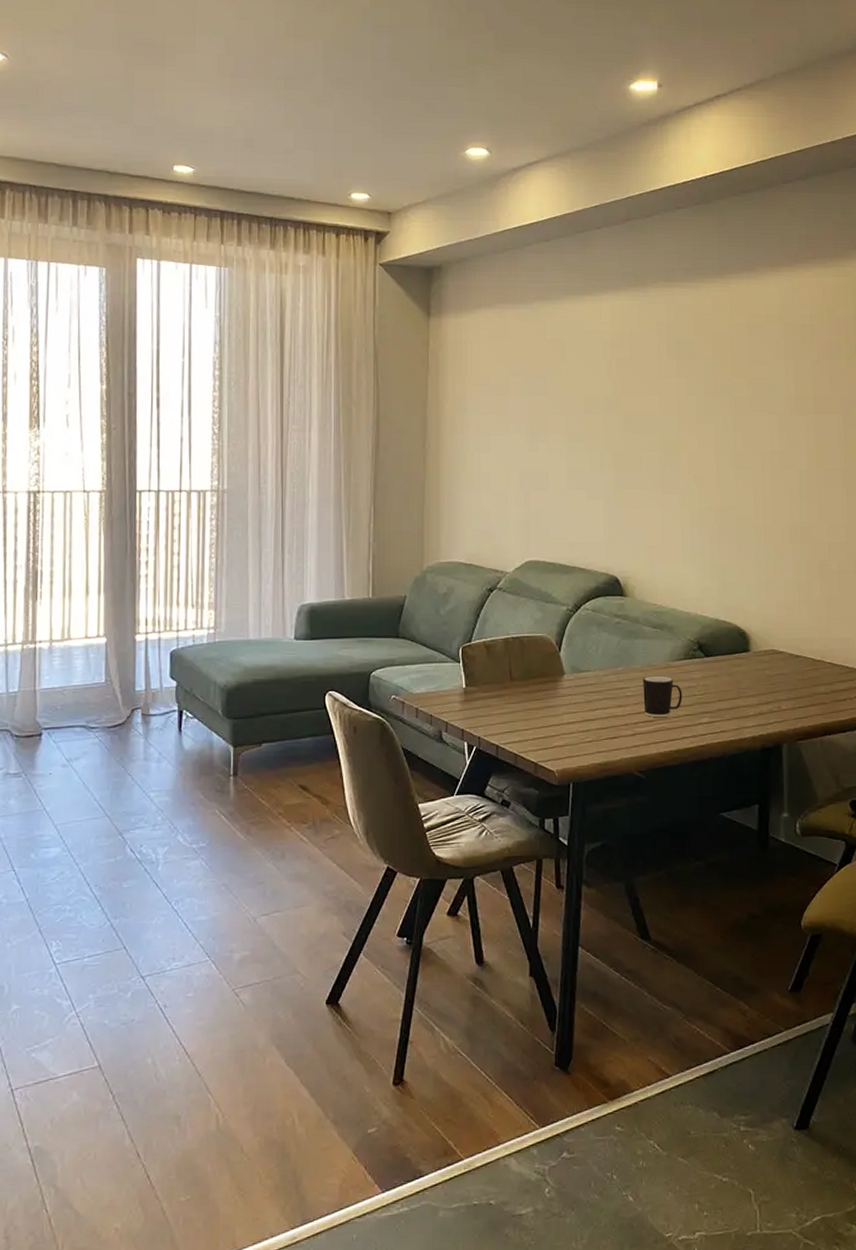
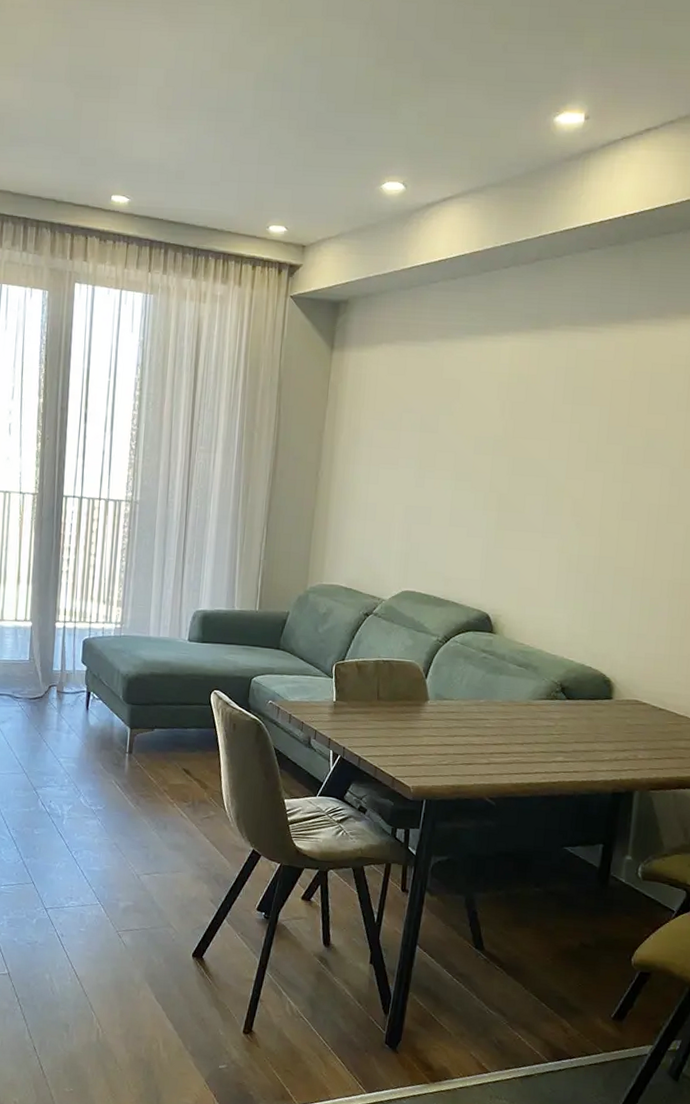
mug: present [643,675,682,718] -> none [501,711,540,752]

